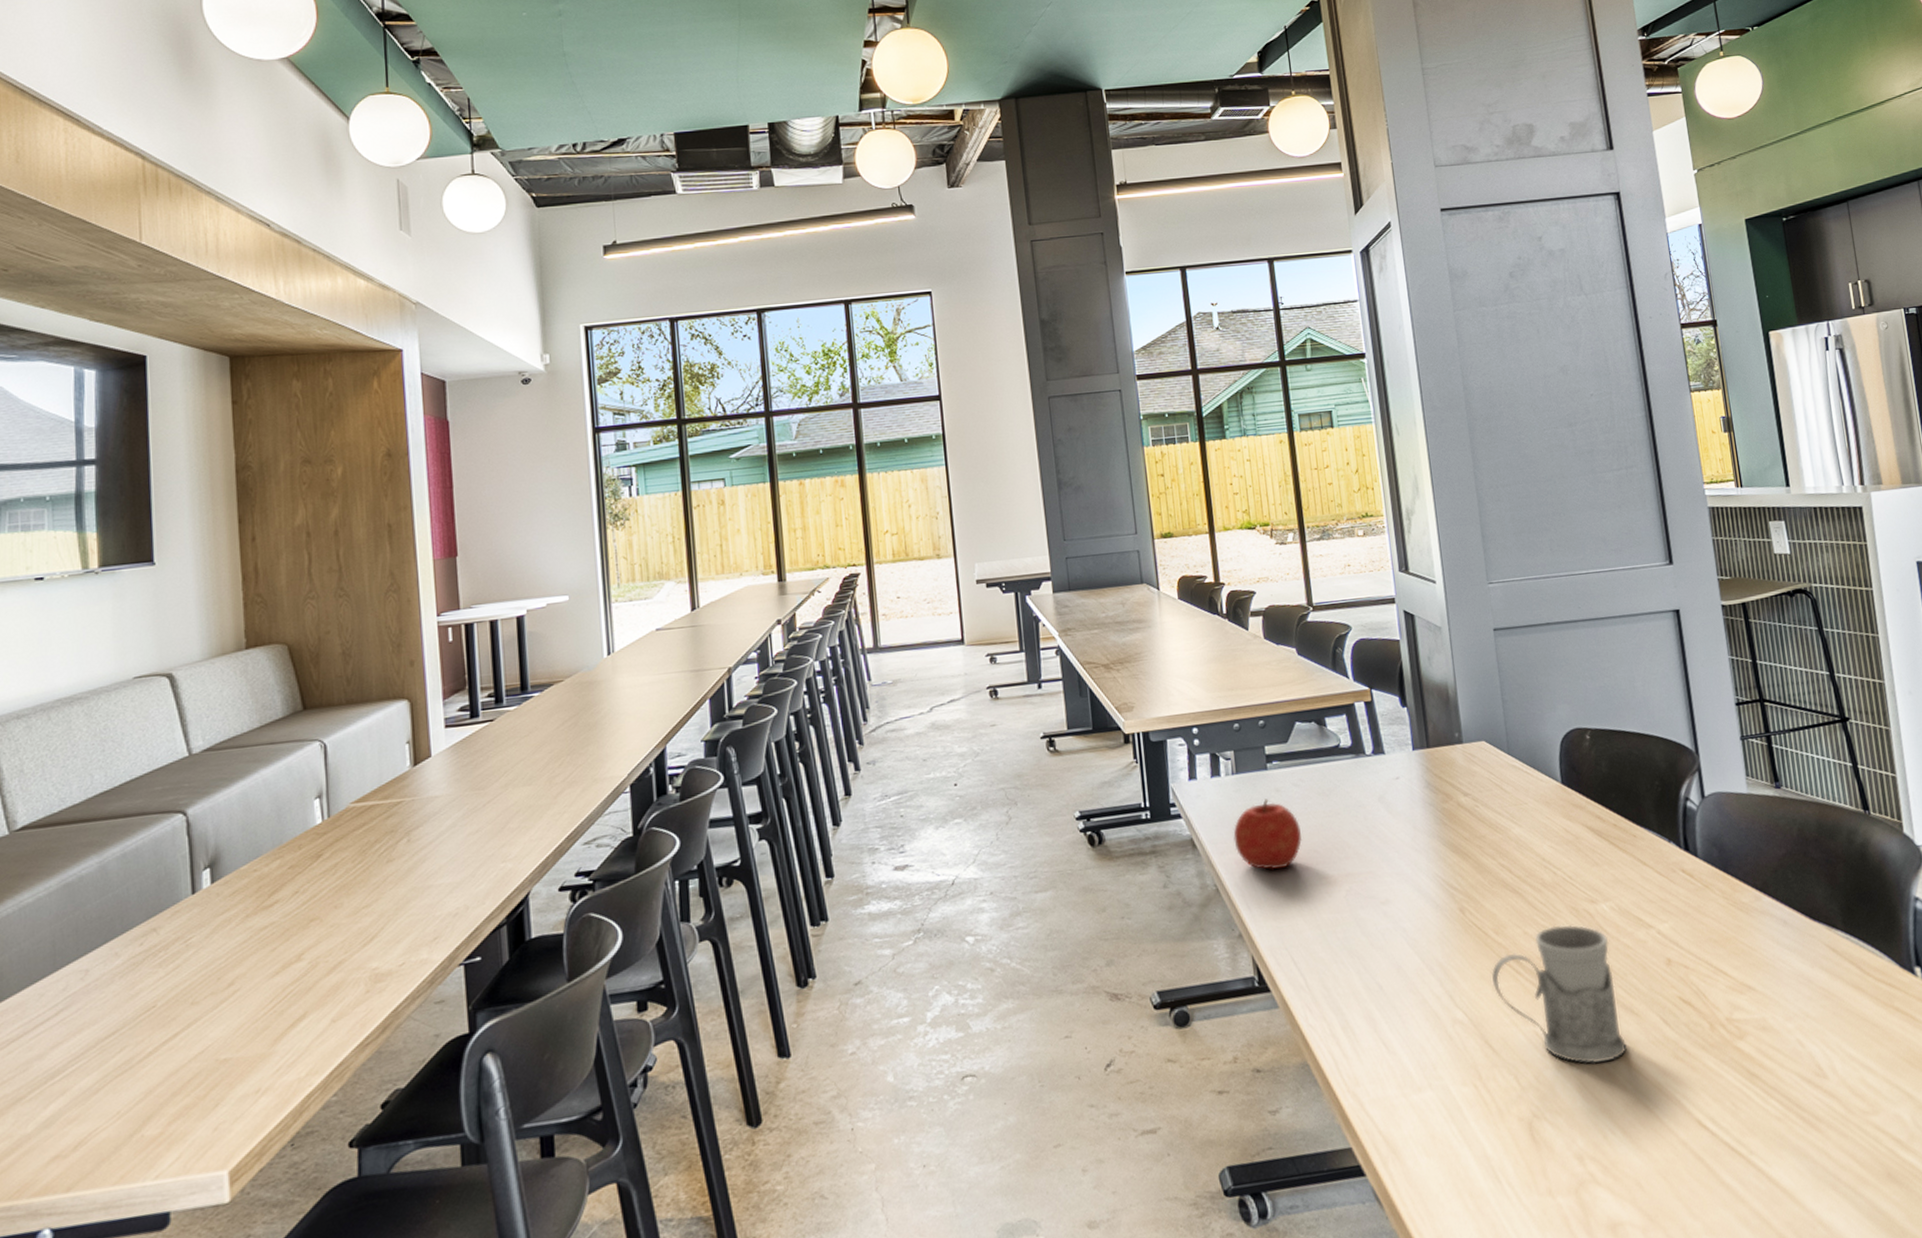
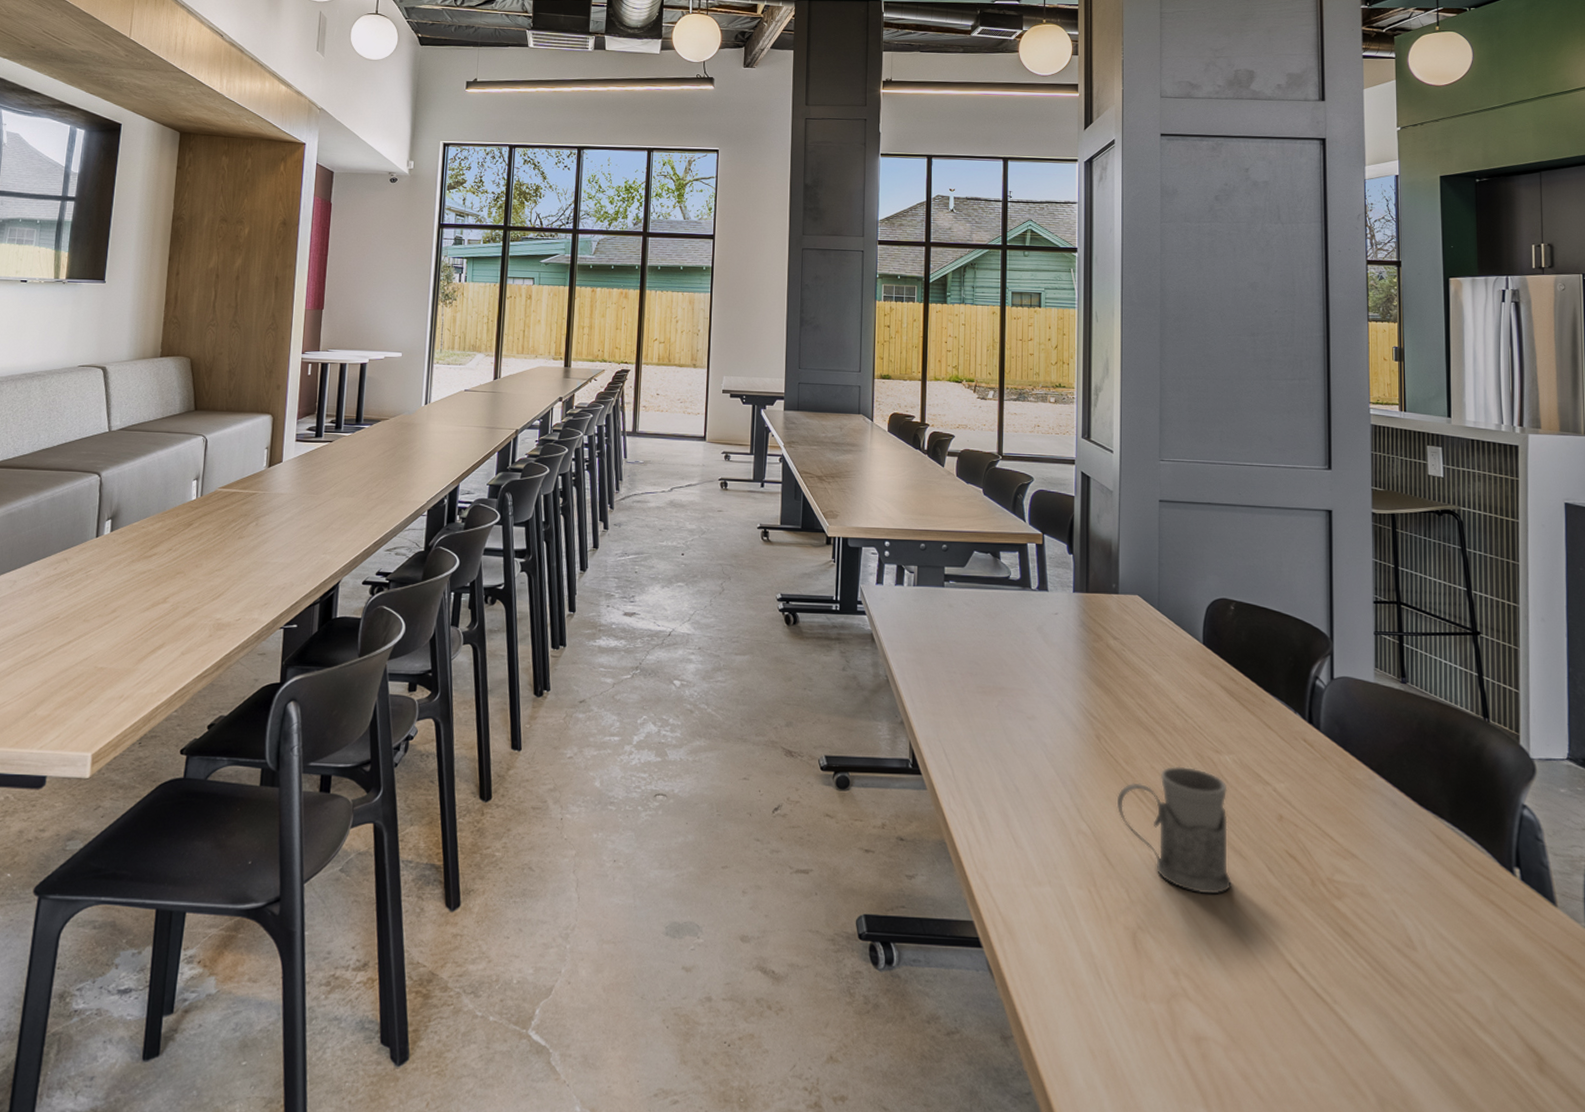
fruit: present [1233,799,1303,870] -> none [907,611,967,673]

